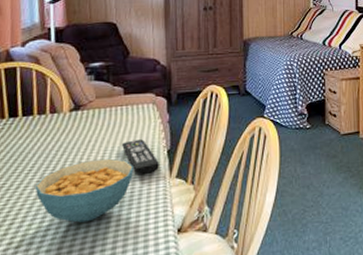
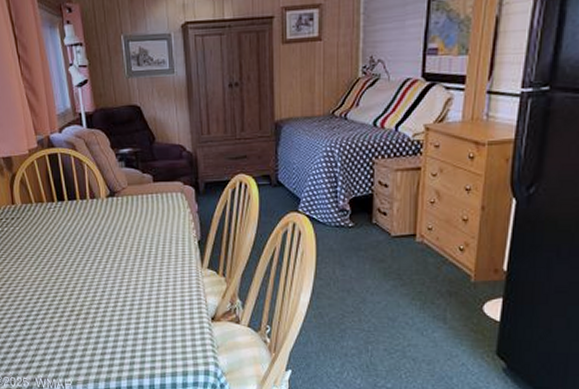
cereal bowl: present [34,158,135,223] -> none [85,244,168,301]
remote control: present [122,139,159,174] -> none [155,228,191,262]

